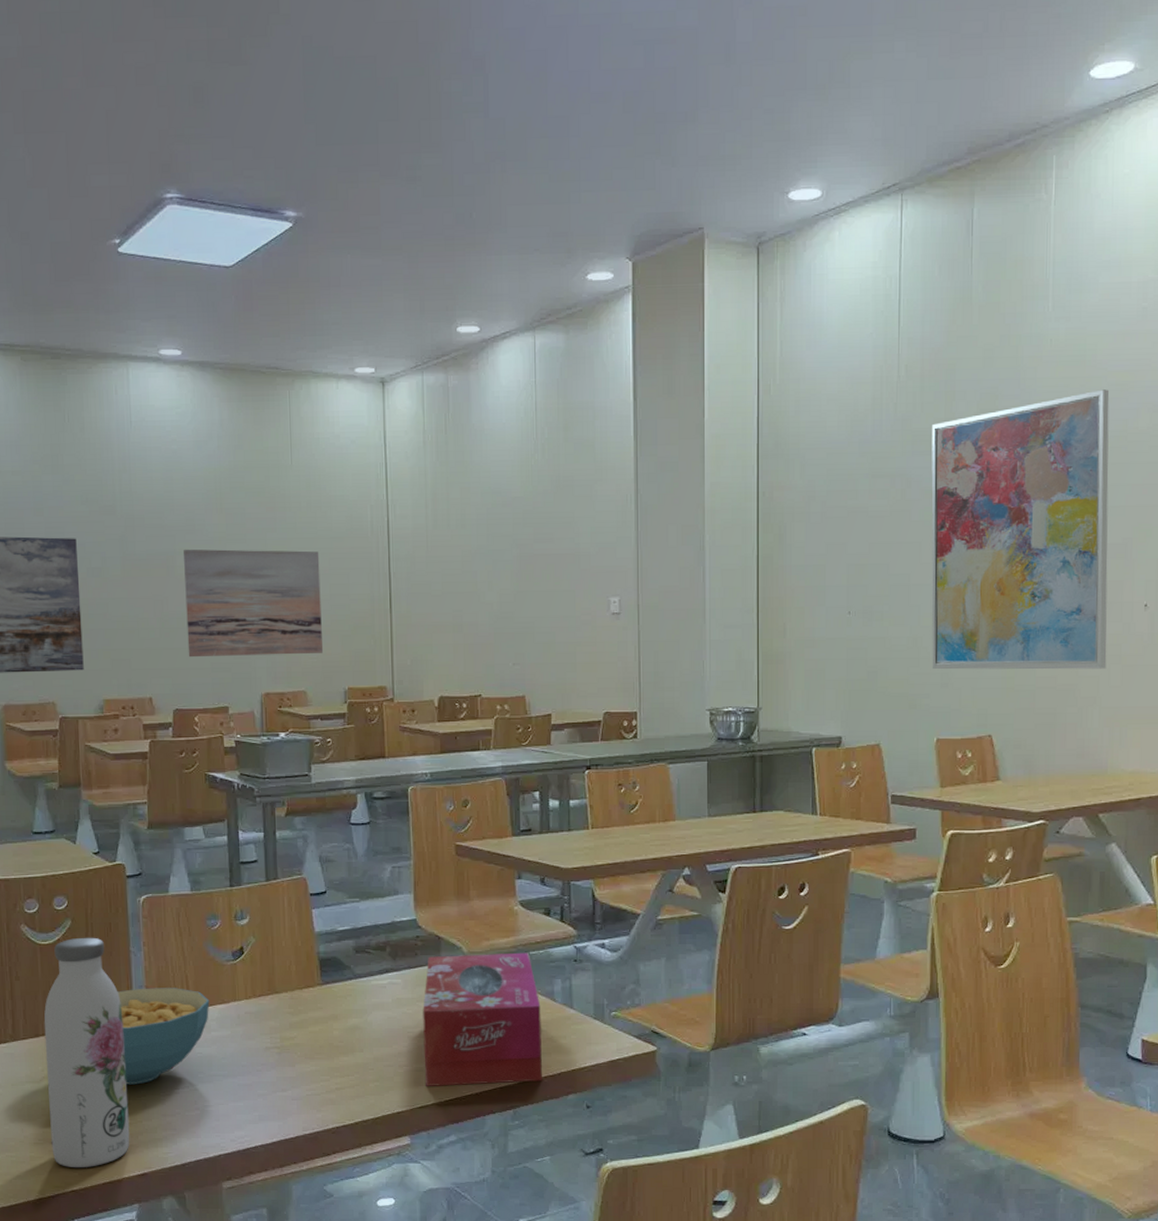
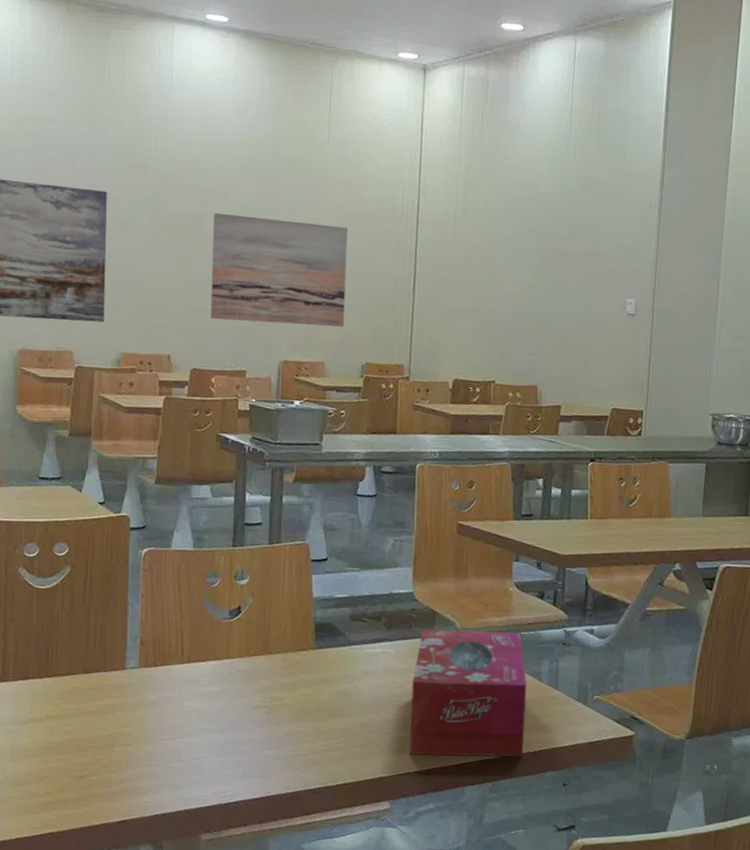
water bottle: present [44,937,130,1168] -> none [32,584,115,811]
cereal bowl: present [117,988,210,1085] -> none [111,638,203,733]

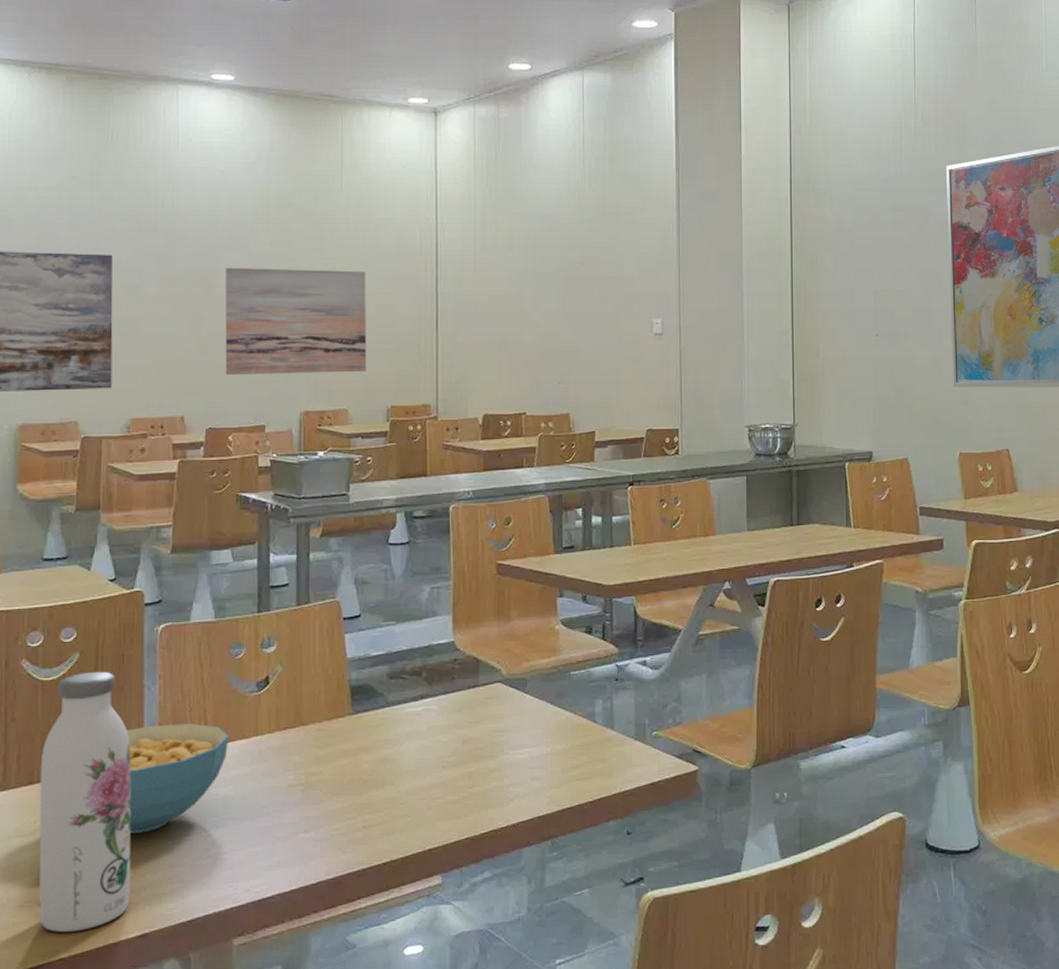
water bottle: none [32,584,115,811] -> present [39,671,132,933]
cereal bowl: none [111,638,203,733] -> present [126,723,229,834]
tissue box: present [409,629,527,757] -> none [459,672,583,819]

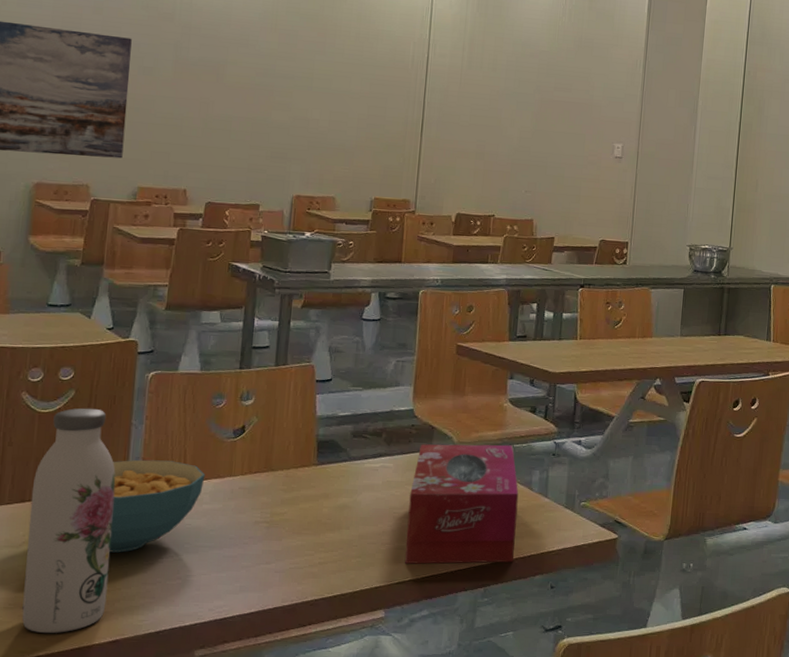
wall art: present [225,267,366,376] -> none [227,60,362,165]
tissue box: none [459,672,583,819] -> present [405,444,519,564]

